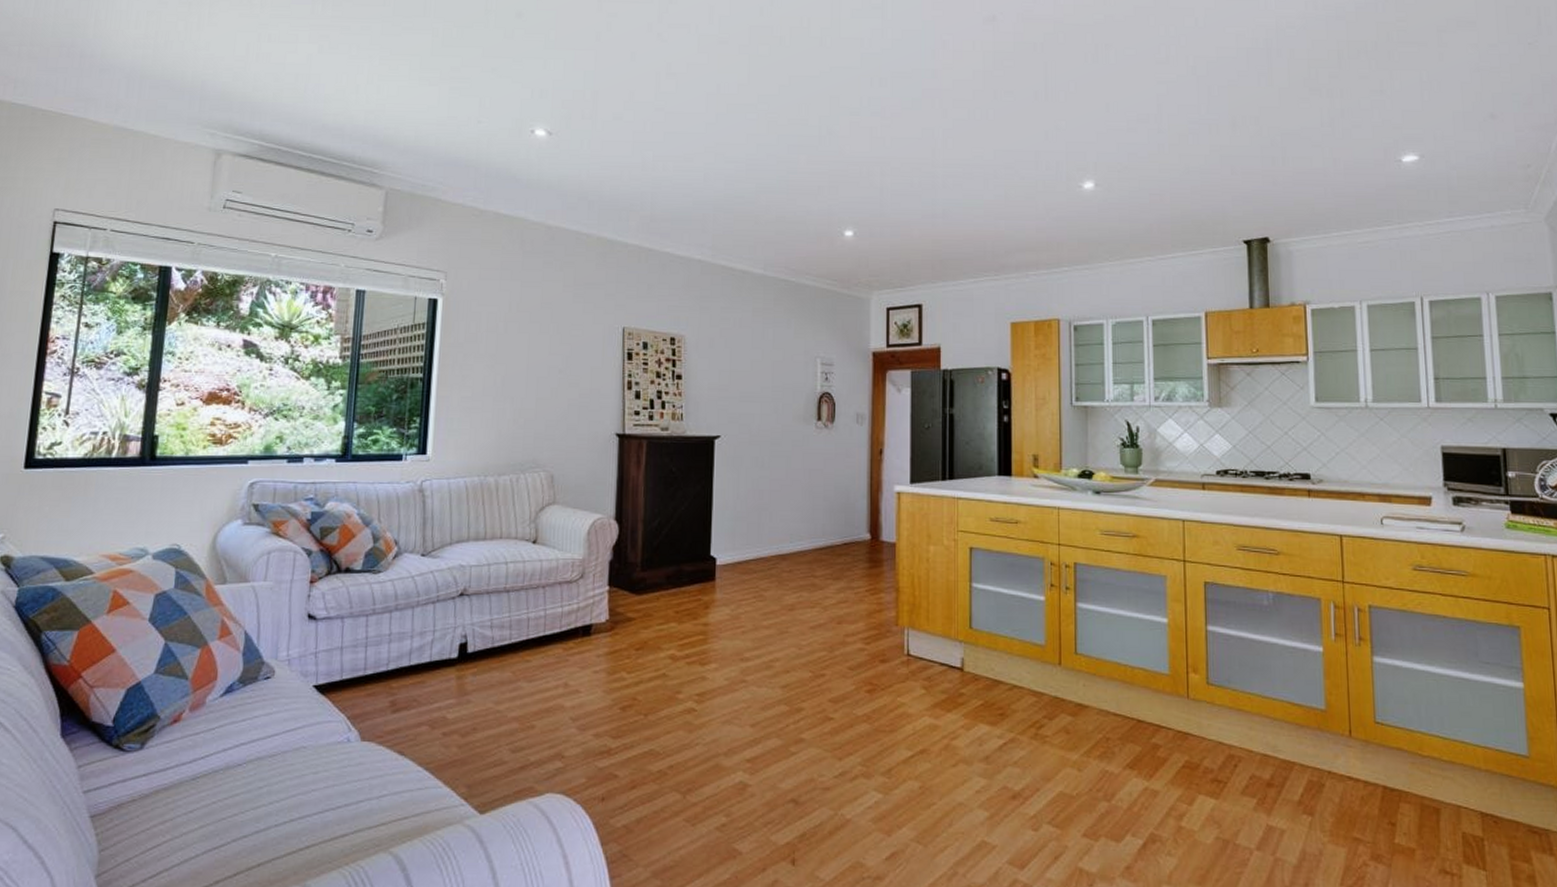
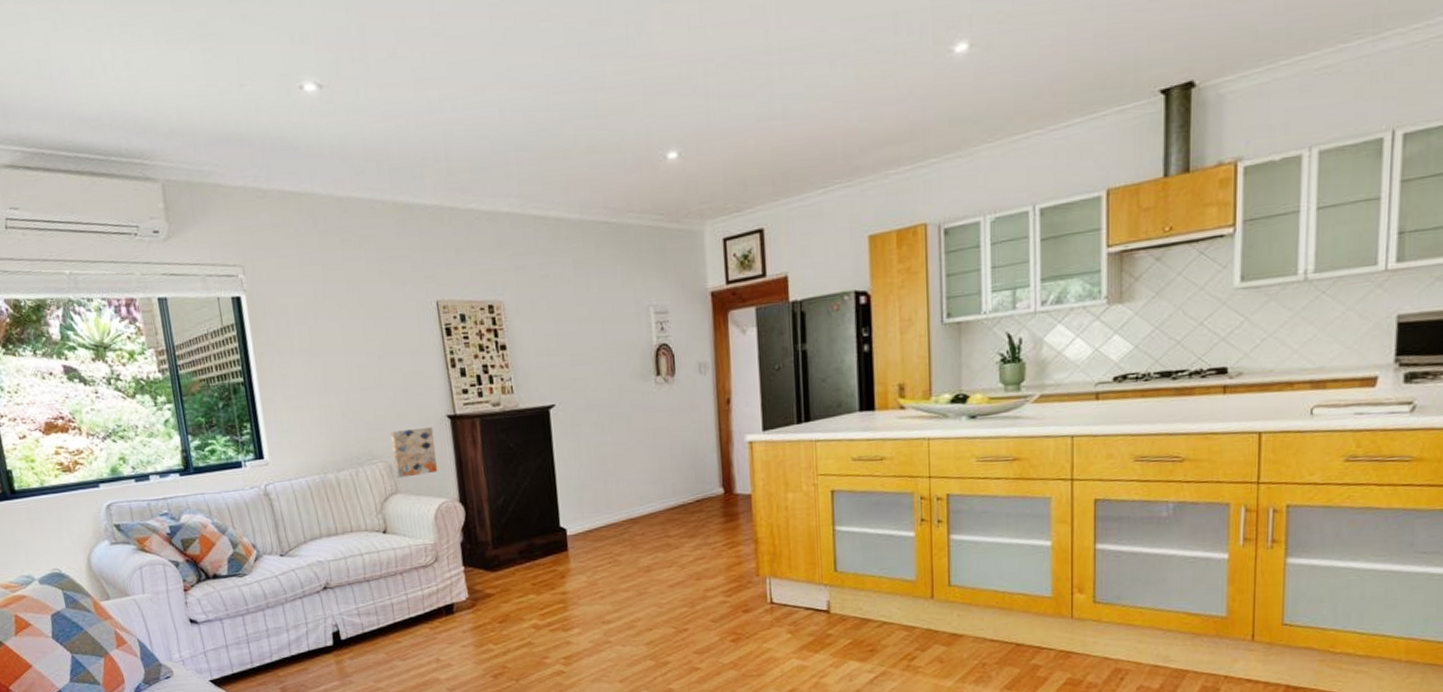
wall art: none [555,442,601,489] -> present [390,426,438,478]

